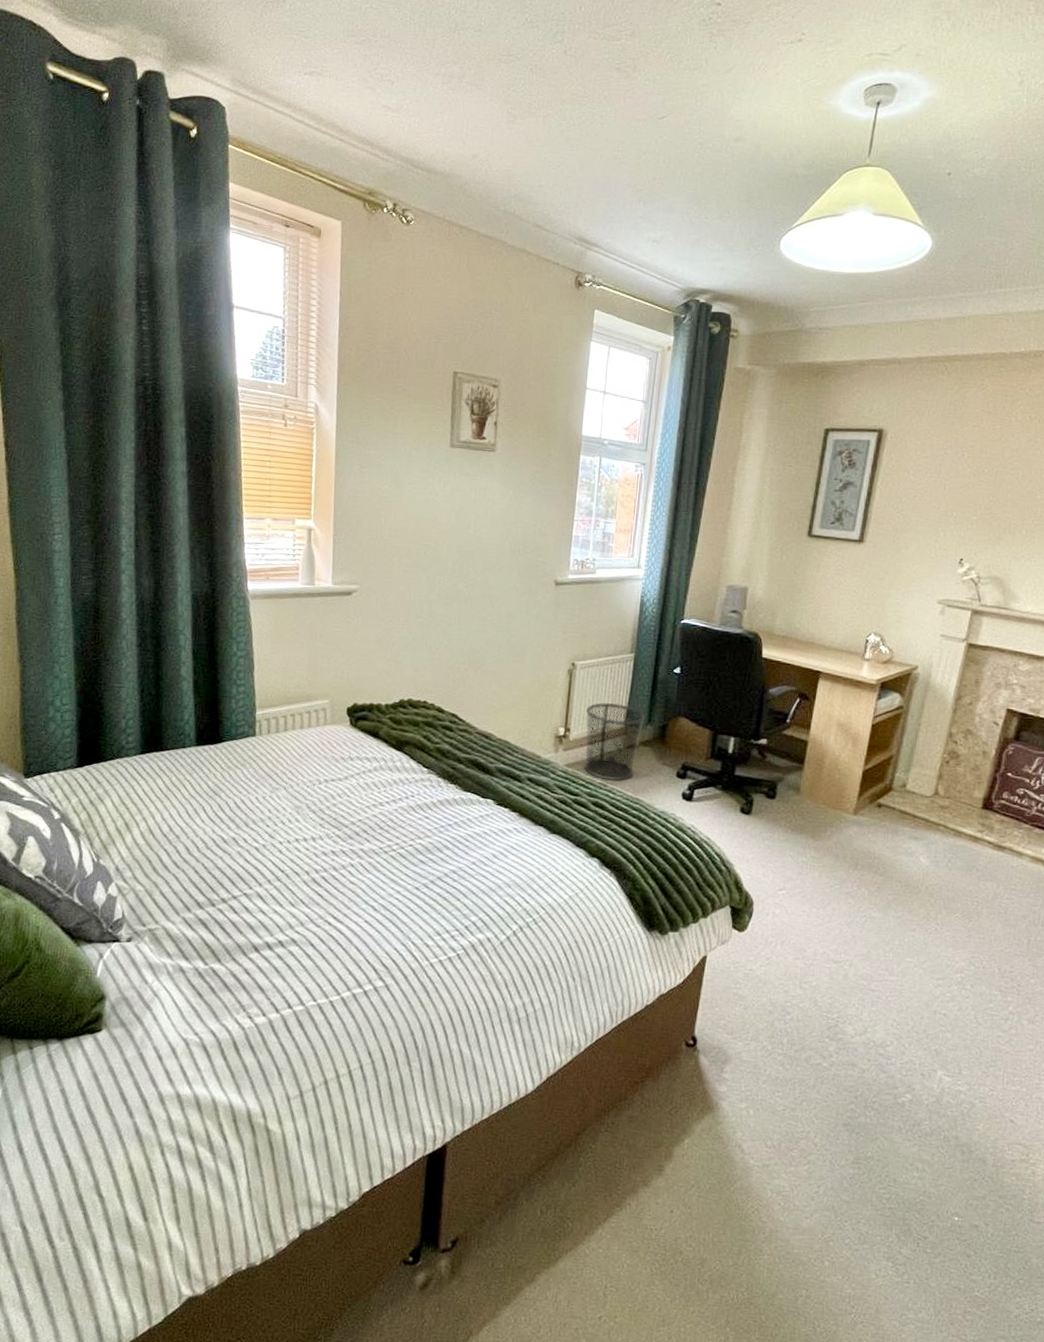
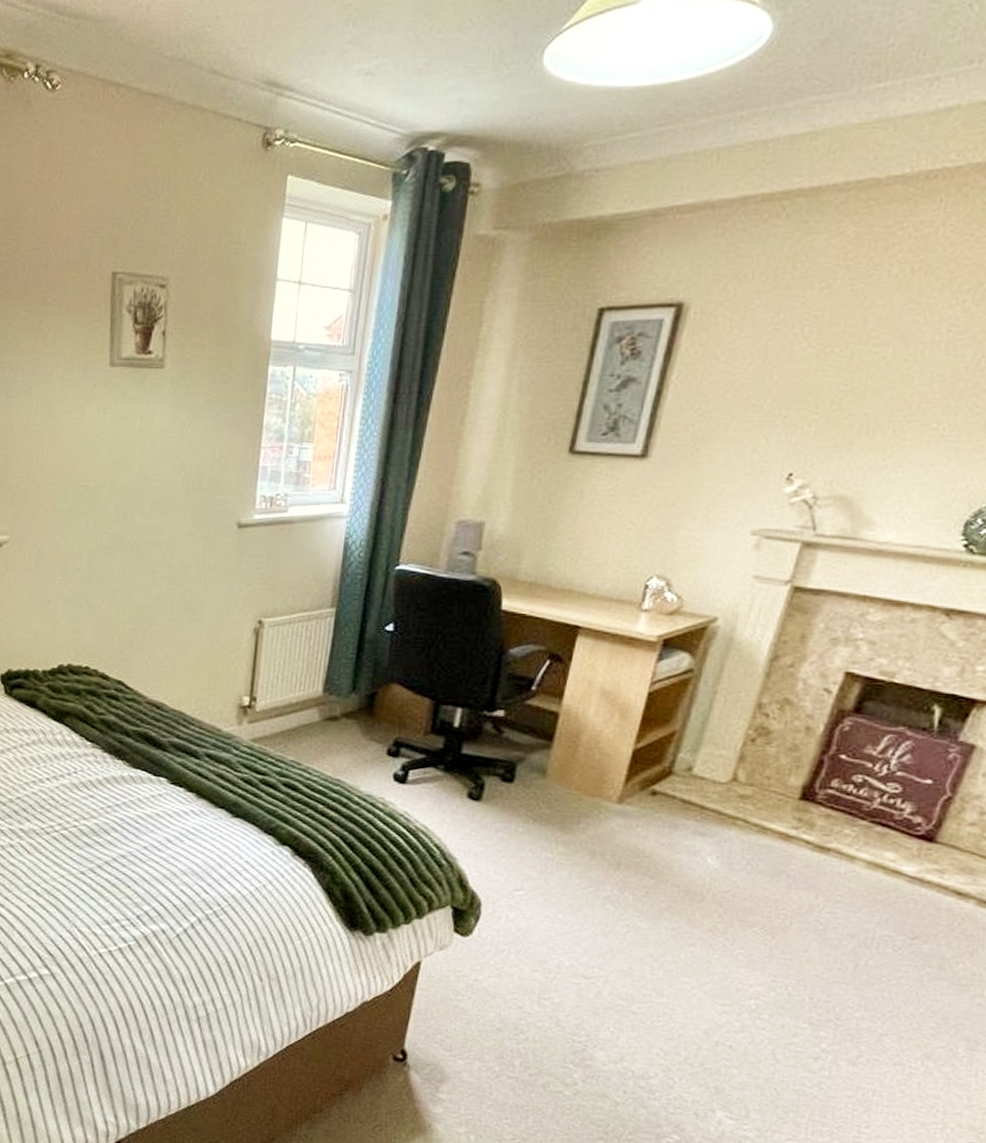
waste bin: present [584,702,645,781] -> none [273,667,348,758]

